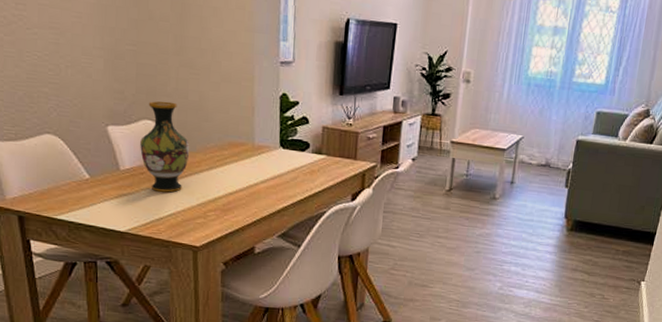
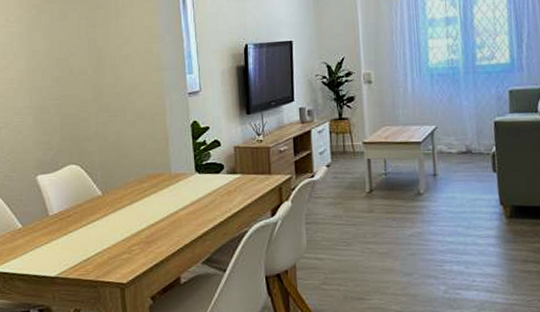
vase: present [140,101,189,193] -> none [66,145,111,232]

